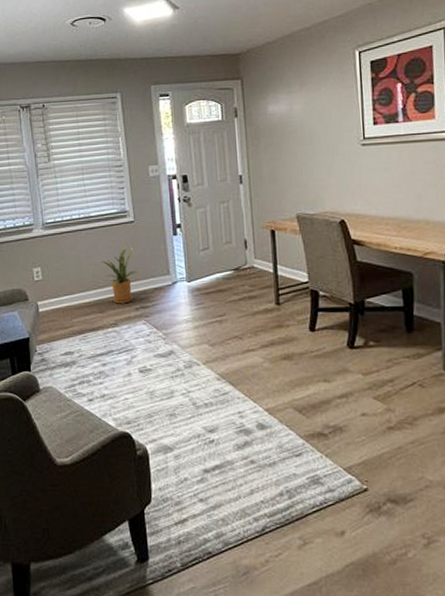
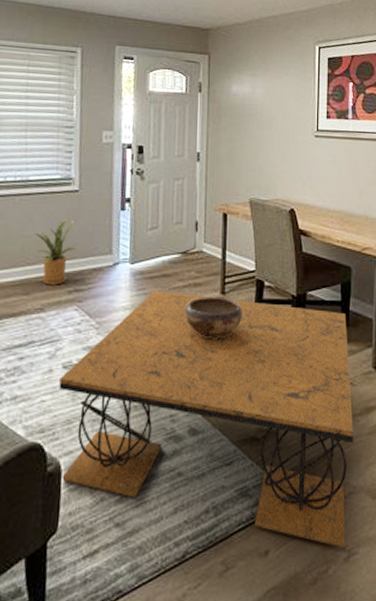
coffee table: none [138,304,426,535] -> present [59,290,353,548]
decorative bowl: none [242,307,299,346] -> present [184,296,242,339]

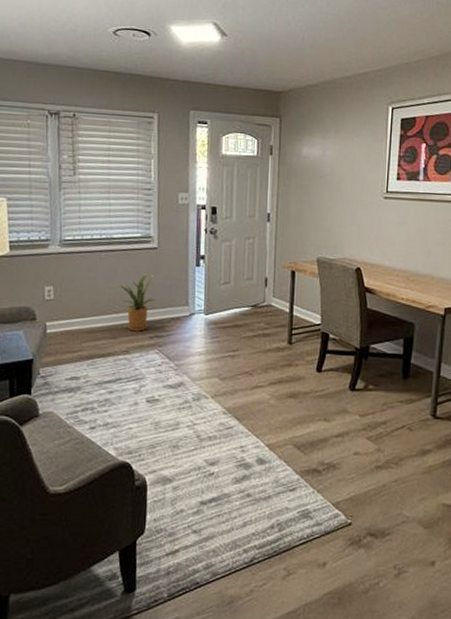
coffee table: present [59,290,353,548] -> none [144,338,409,566]
decorative bowl: present [184,296,242,339] -> none [254,346,308,384]

